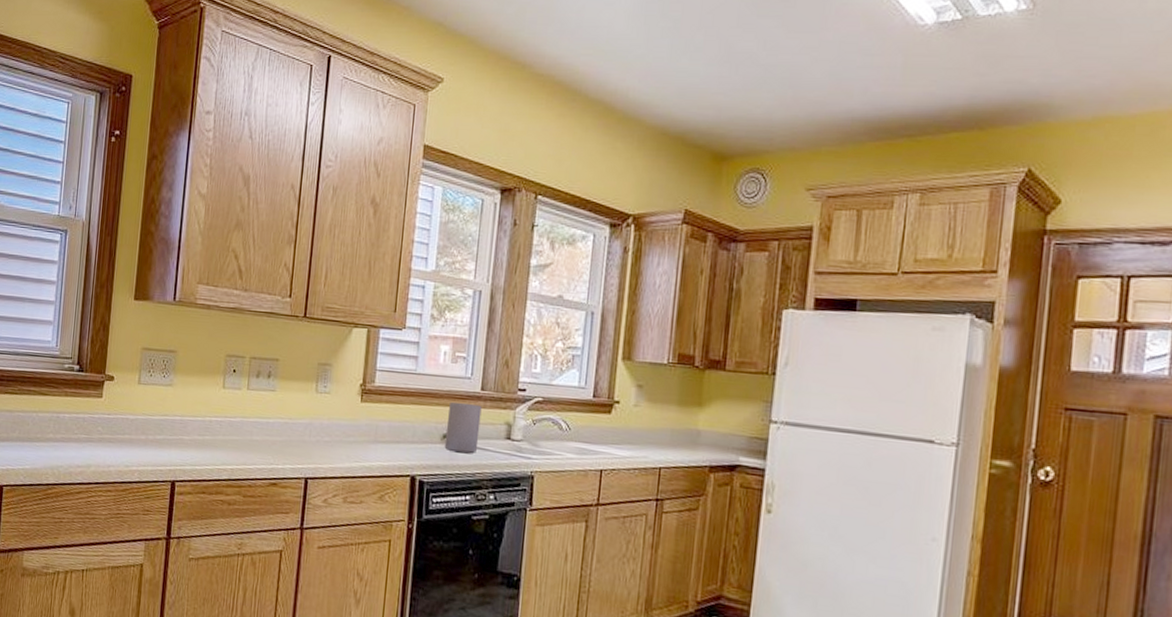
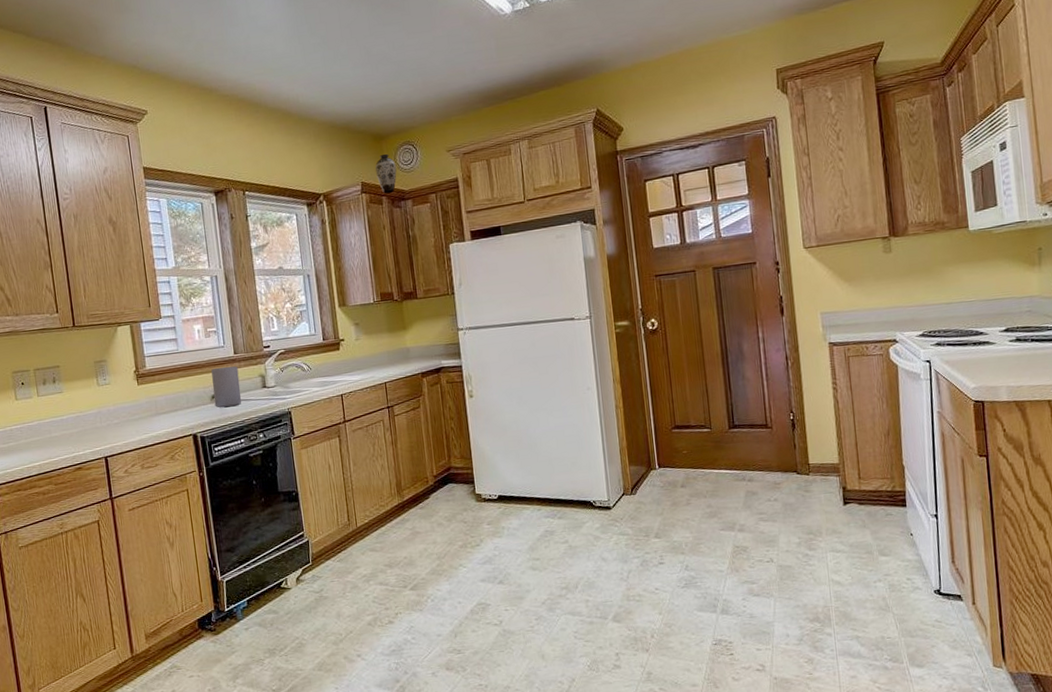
decorative vase: none [705,179,736,231] -> present [374,153,397,194]

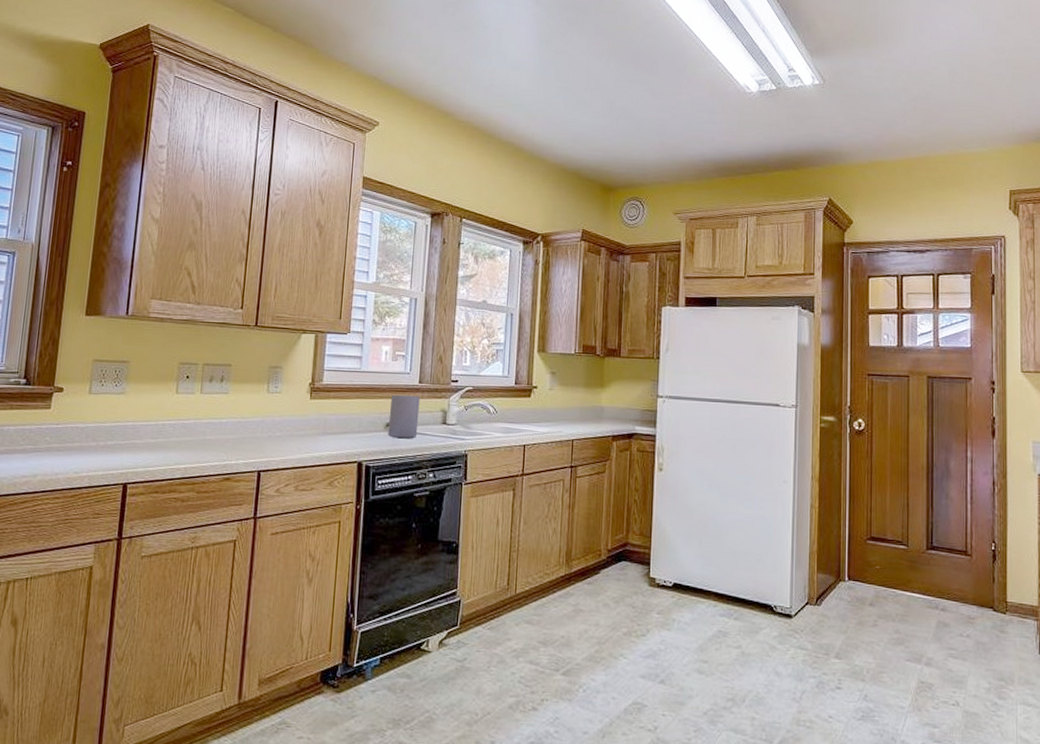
decorative vase: present [374,153,397,194] -> none [598,205,621,246]

